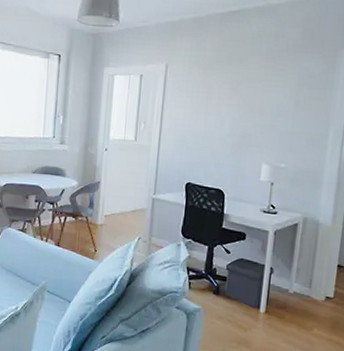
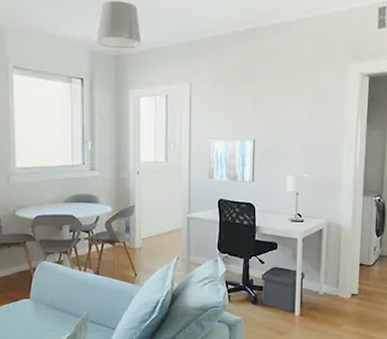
wall art: none [176,121,231,169] -> present [208,138,256,183]

